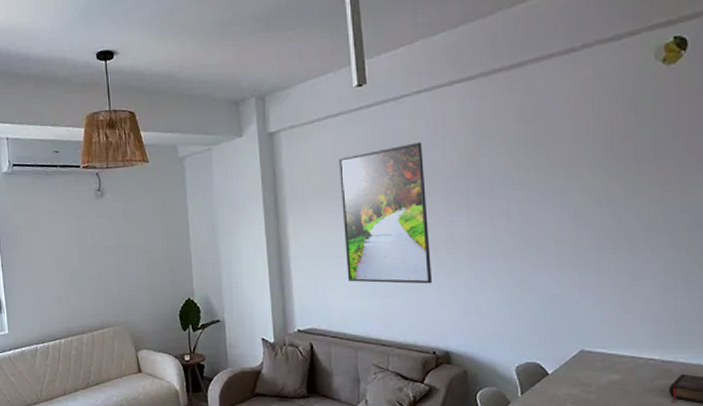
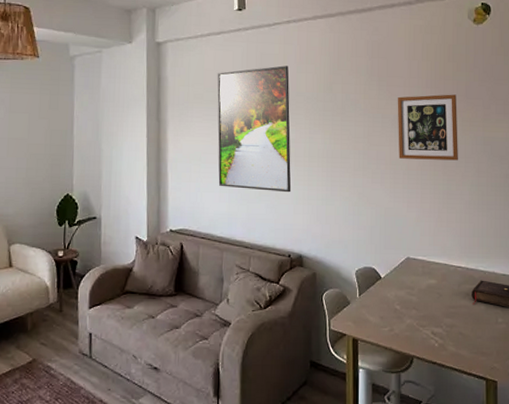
picture frame: none [561,154,646,237] -> present [397,94,458,161]

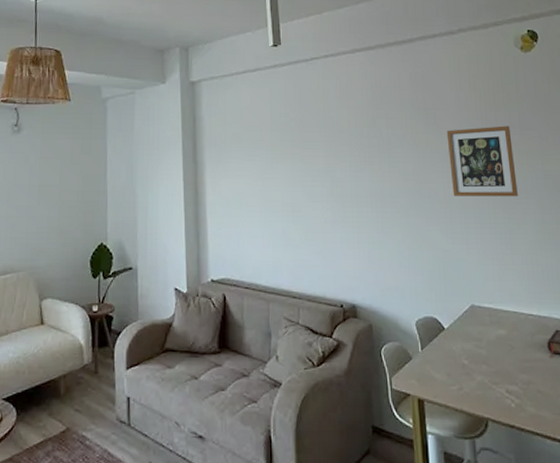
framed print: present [217,65,292,193] -> none [254,101,340,236]

